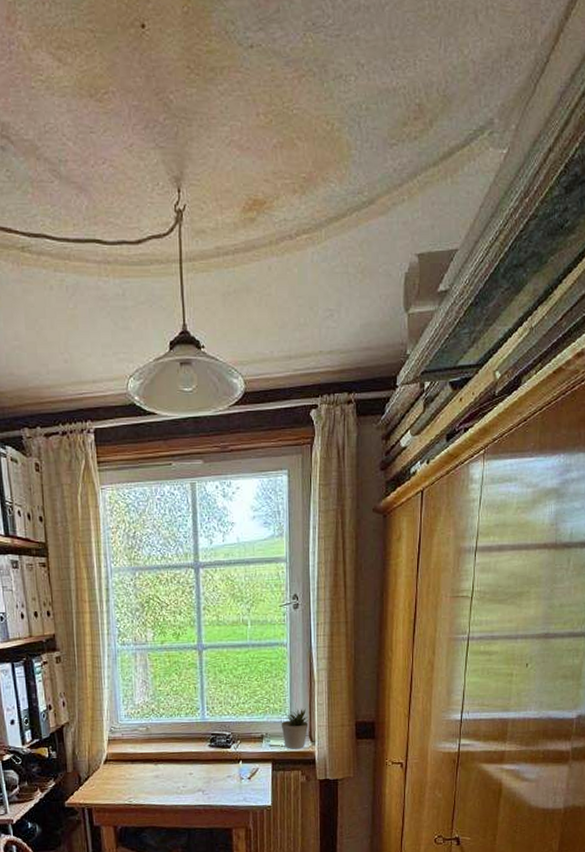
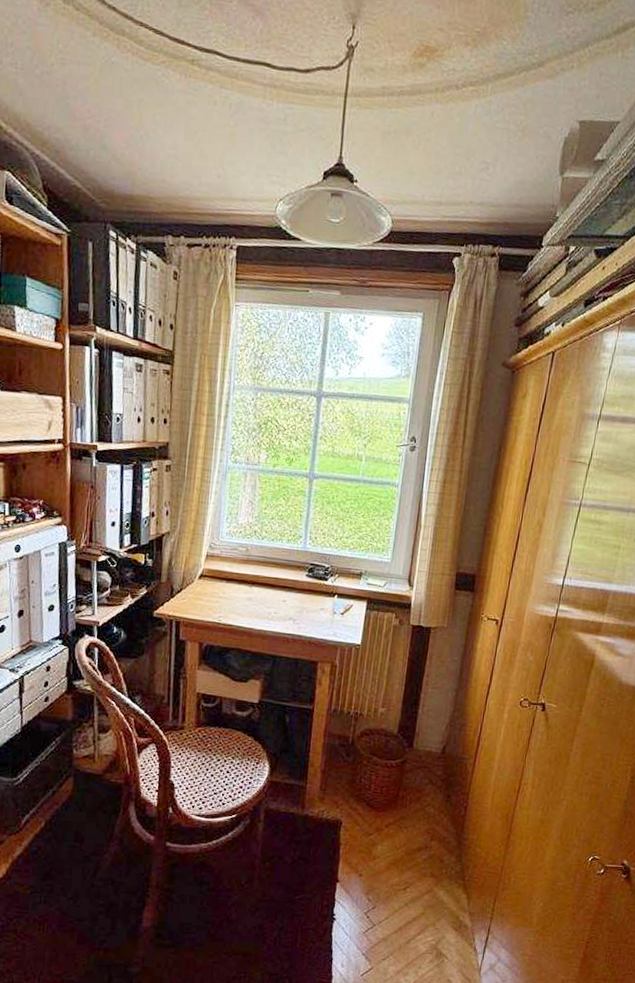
potted plant: present [281,708,309,749] -> none [381,551,410,592]

